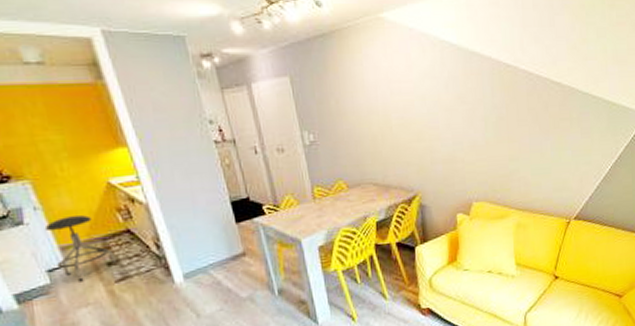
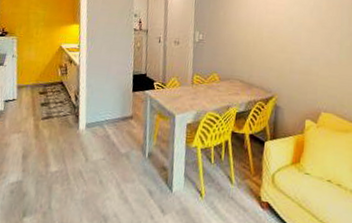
stool: present [44,215,118,282] -> none [11,65,48,114]

